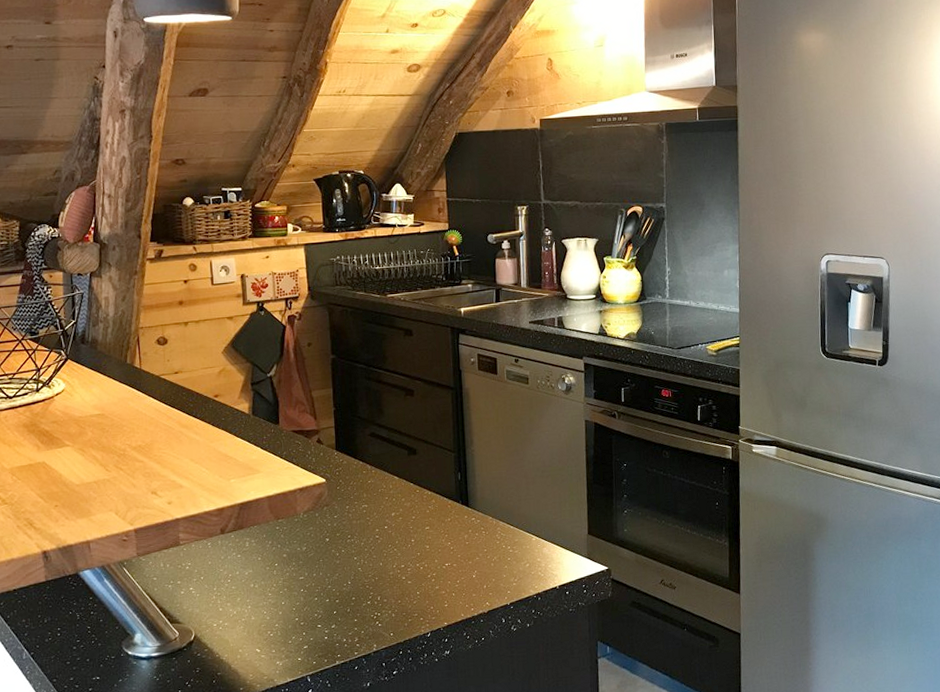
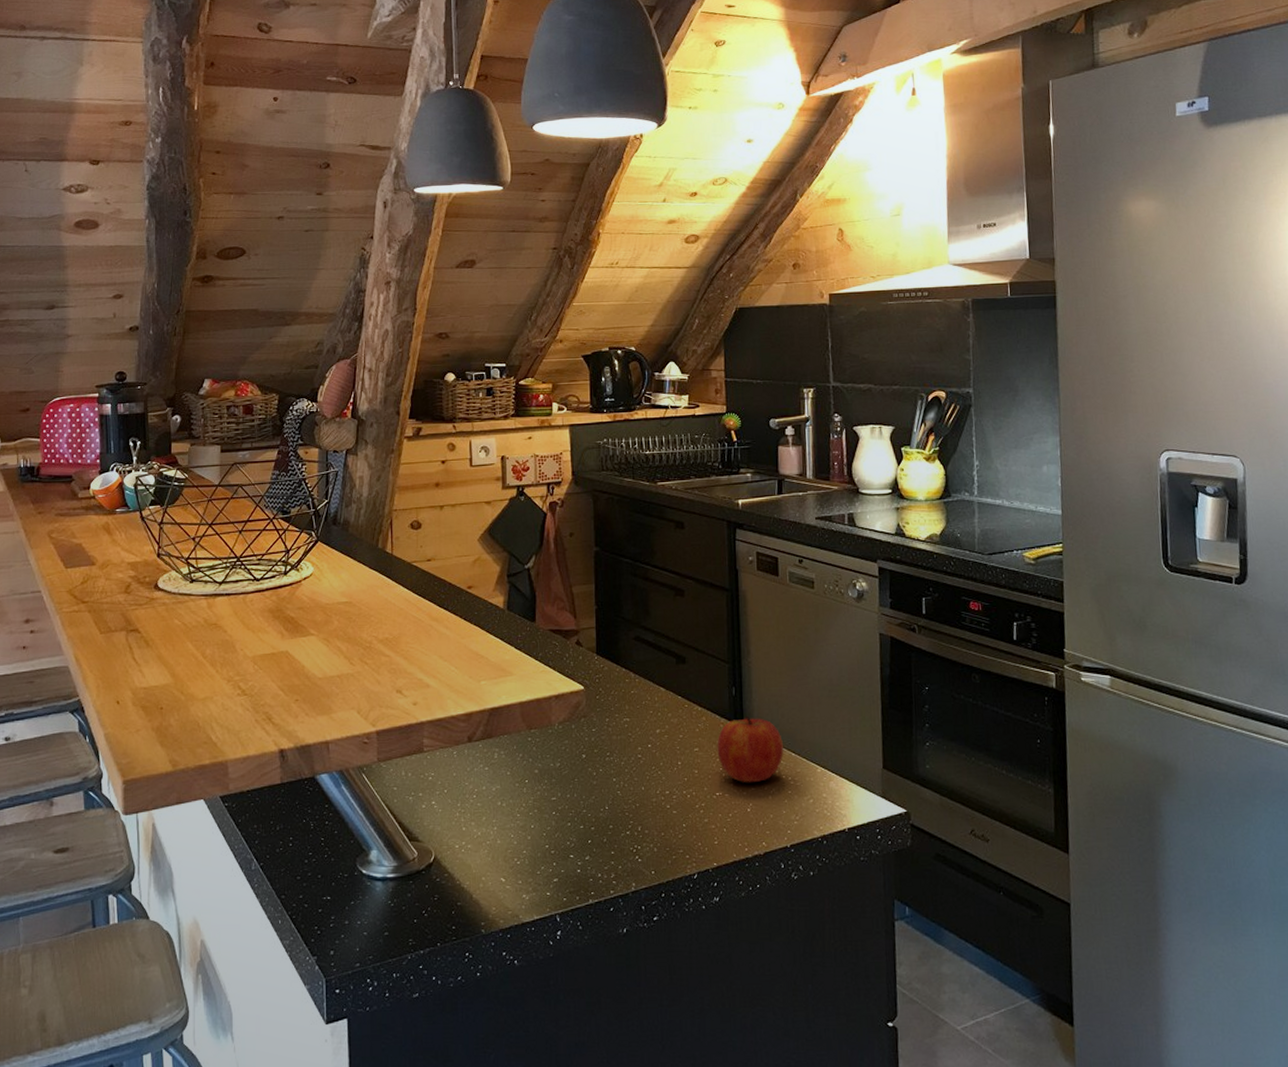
fruit: none [445,496,504,554] -> present [717,715,784,783]

